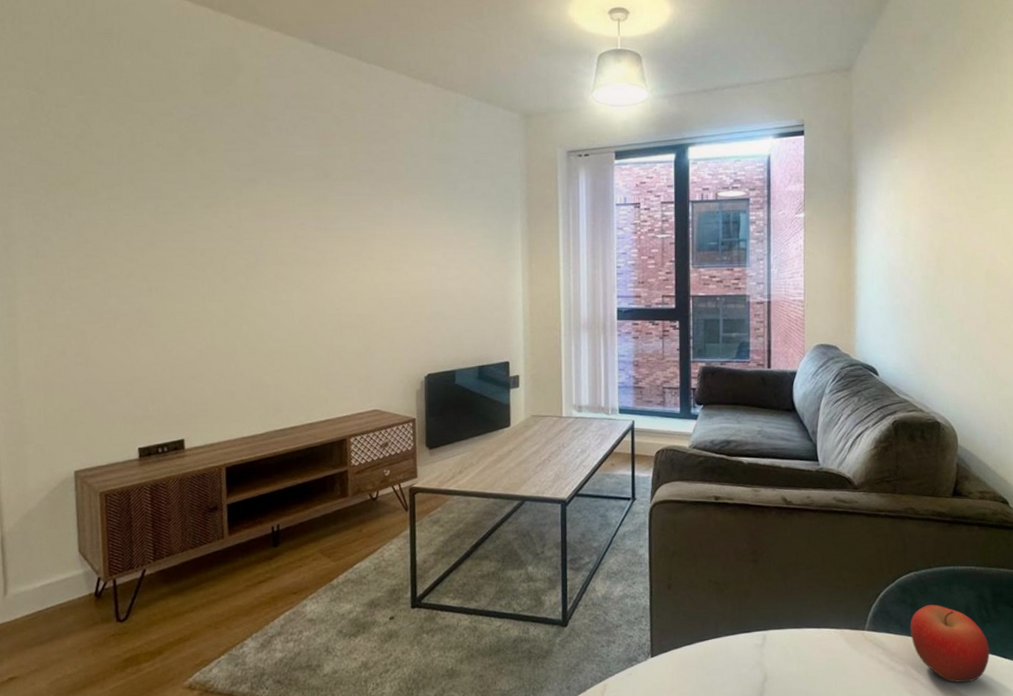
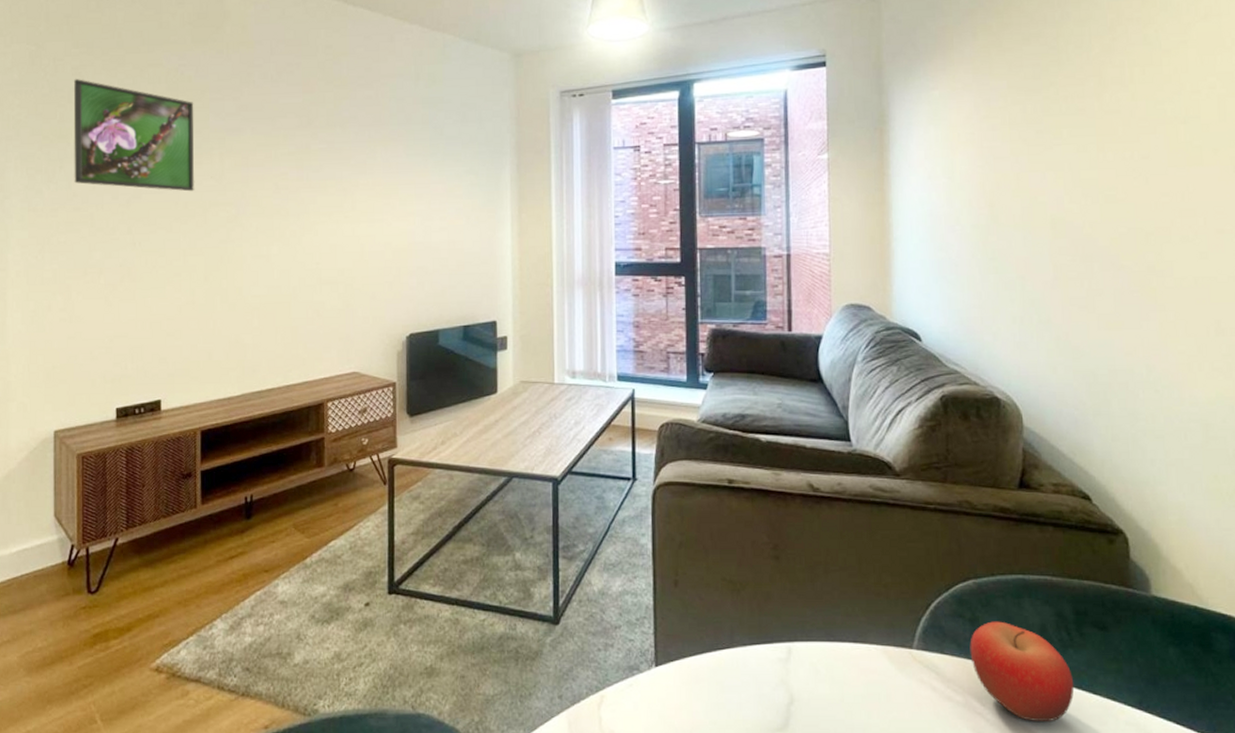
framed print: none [80,126,211,240] -> present [73,79,194,192]

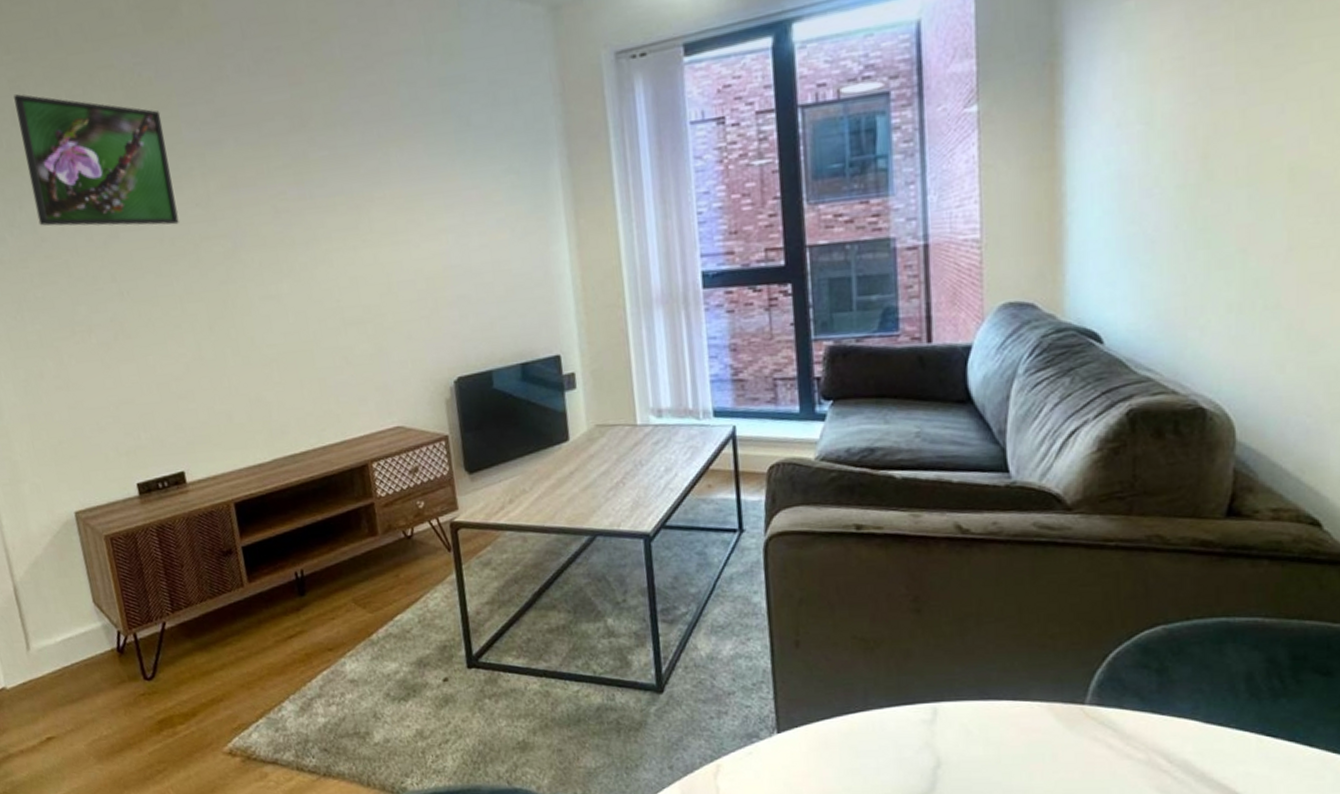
fruit: present [970,621,1075,721] -> none [1156,670,1286,778]

